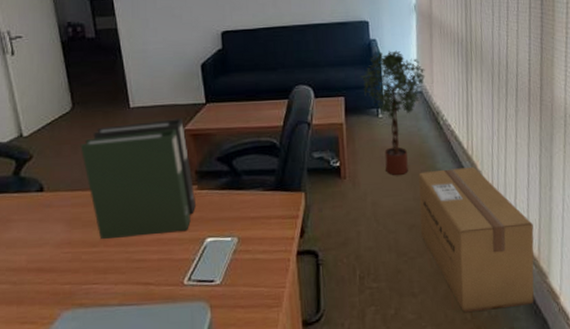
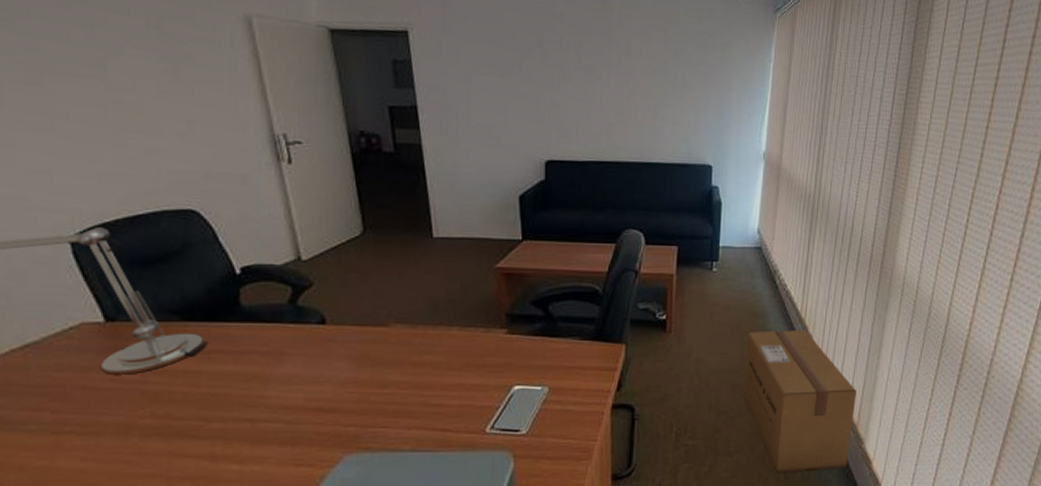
binder: present [80,118,197,239] -> none [371,253,505,380]
potted tree: present [360,50,426,175] -> none [696,200,767,333]

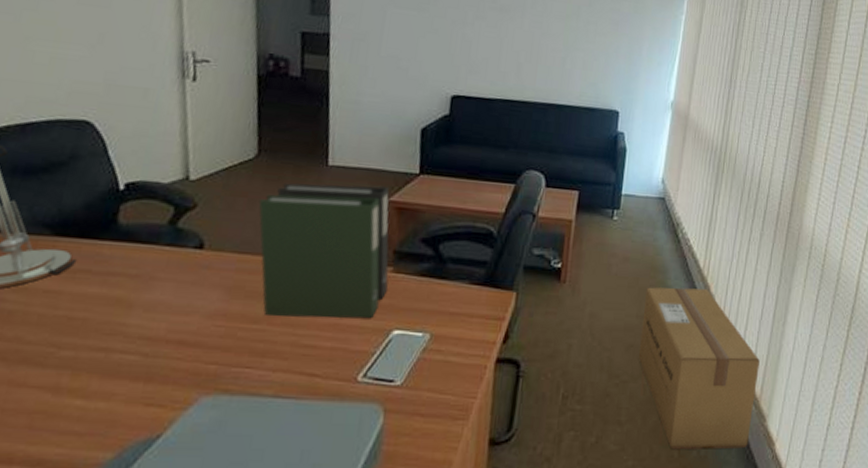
binder: none [371,253,505,380] -> present [258,183,390,319]

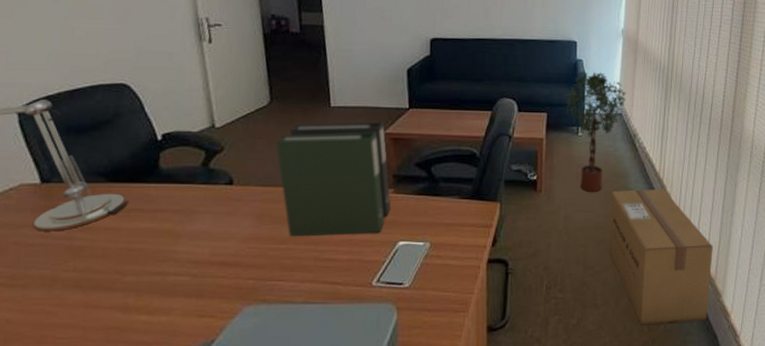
potted tree: none [599,147,672,287] -> present [563,72,627,192]

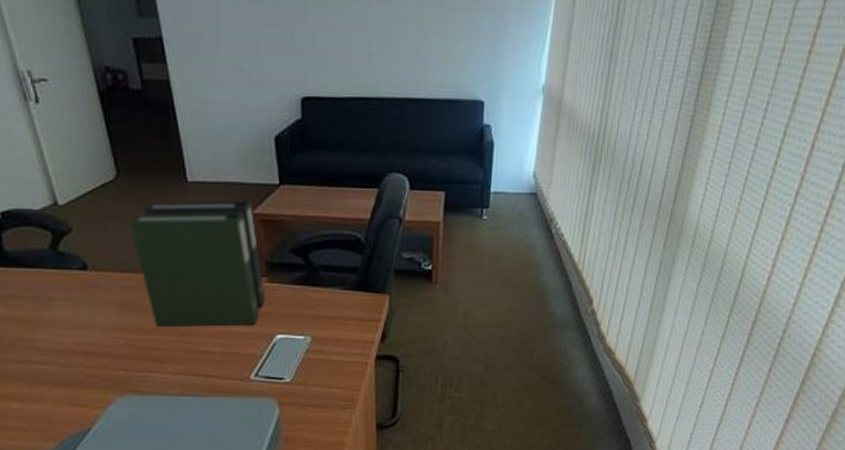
potted tree: present [563,72,627,192] -> none [466,141,544,285]
box: present [609,189,713,326] -> none [514,283,635,428]

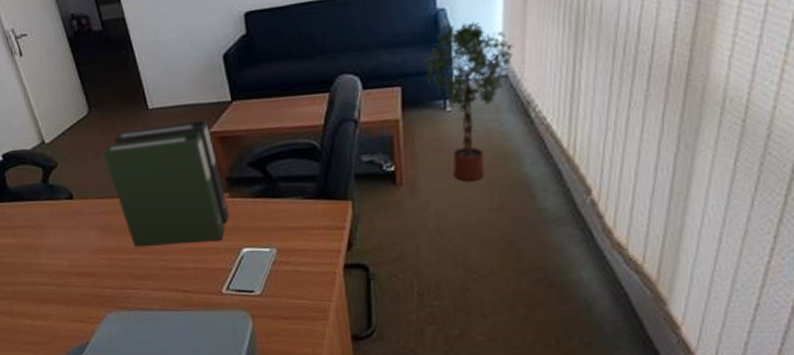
potted tree: none [466,141,544,285] -> present [422,21,514,181]

